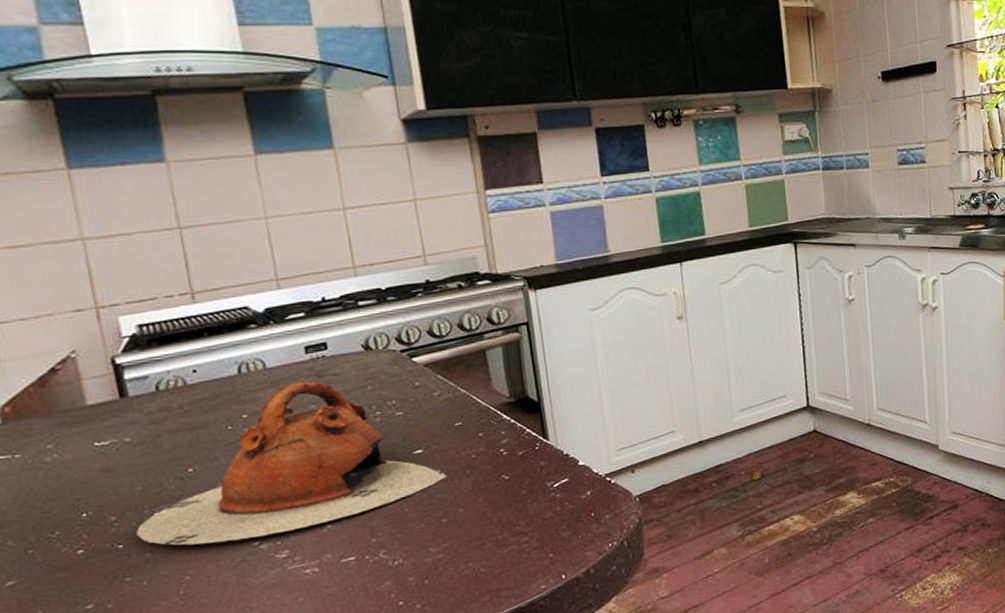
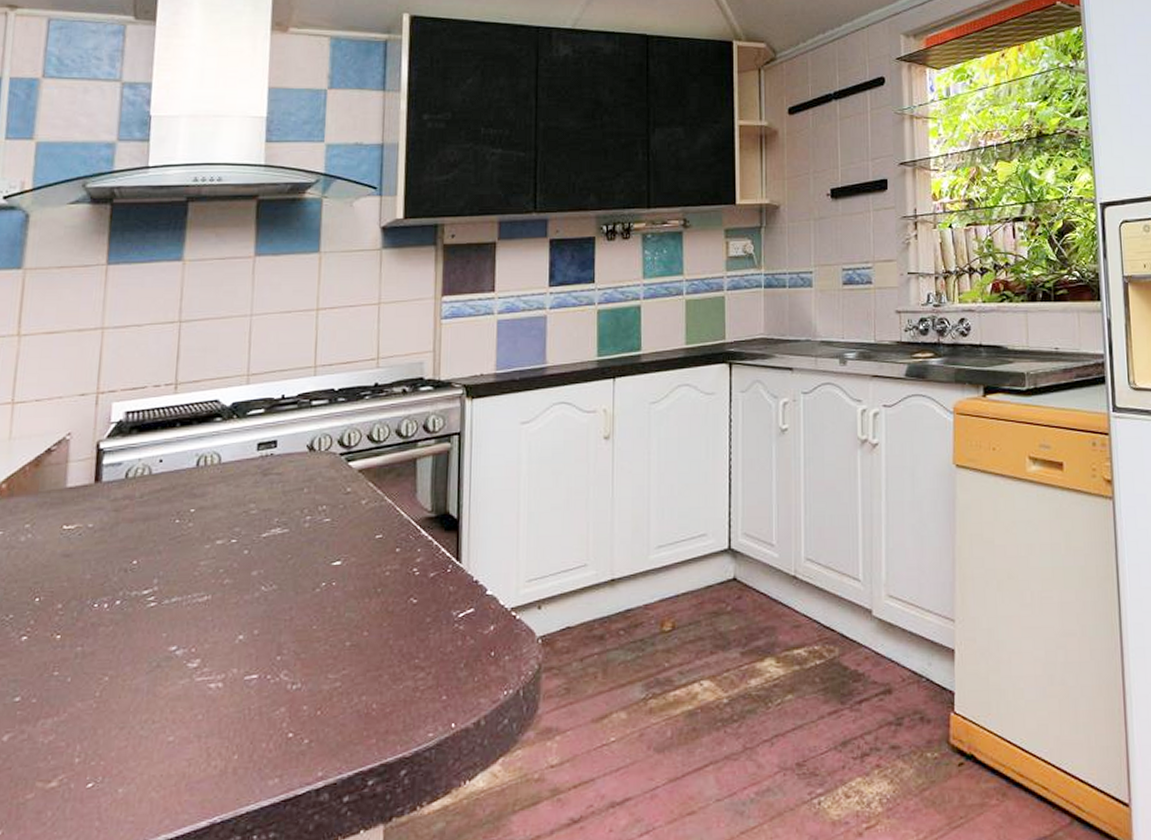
teapot: present [135,381,447,546] -> none [74,479,358,644]

